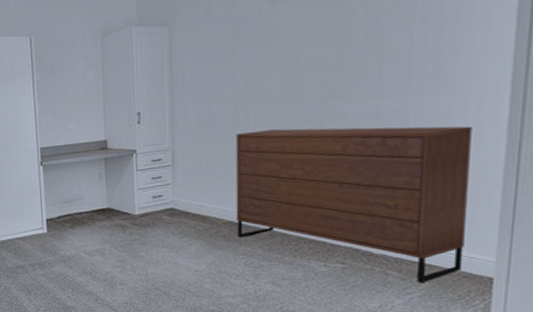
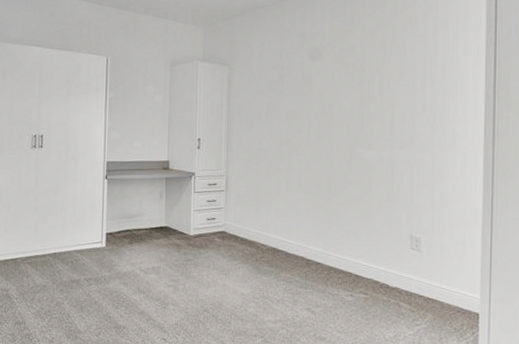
dresser: present [236,126,472,282] -> none [278,166,459,315]

